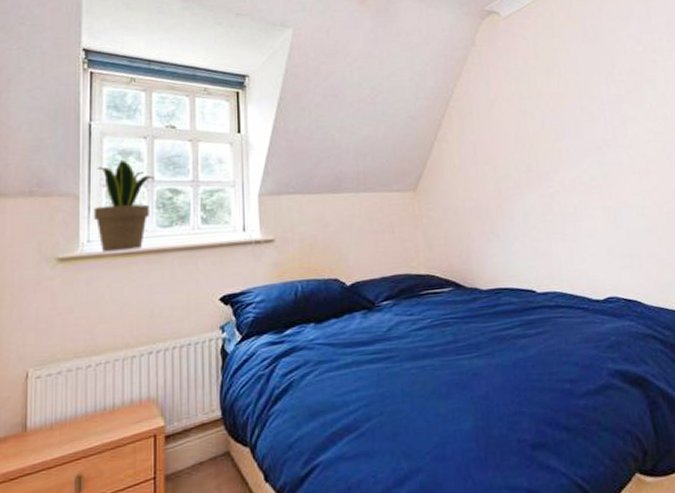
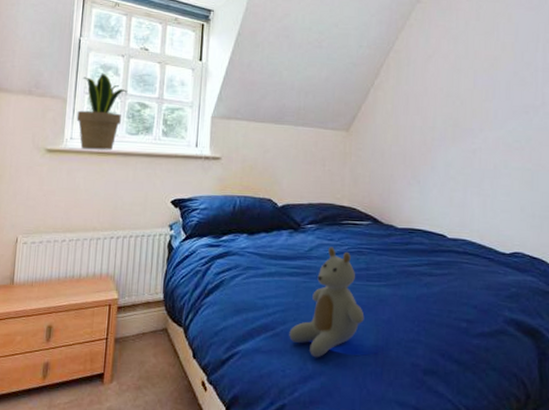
stuffed bear: none [376,322,459,454] -> present [289,247,365,358]

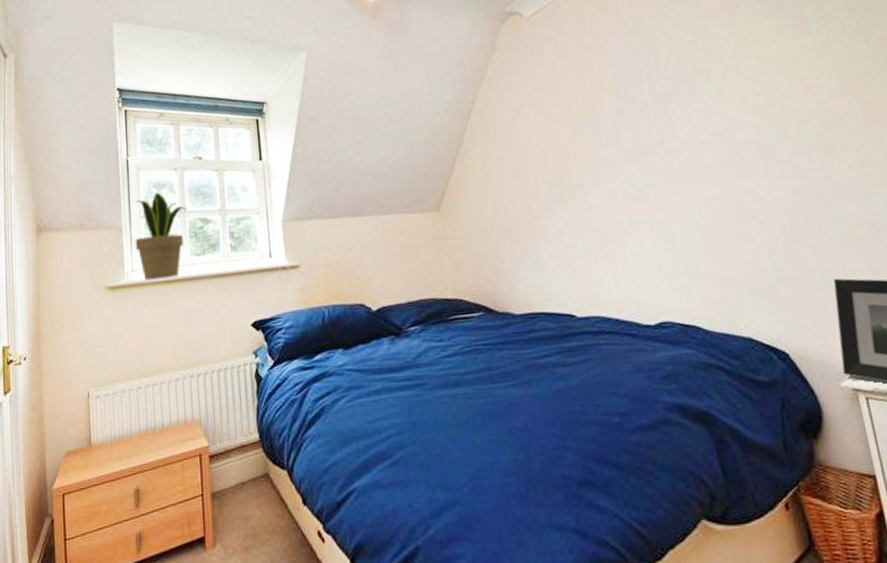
stuffed bear: present [289,247,365,358] -> none [409,348,496,485]

